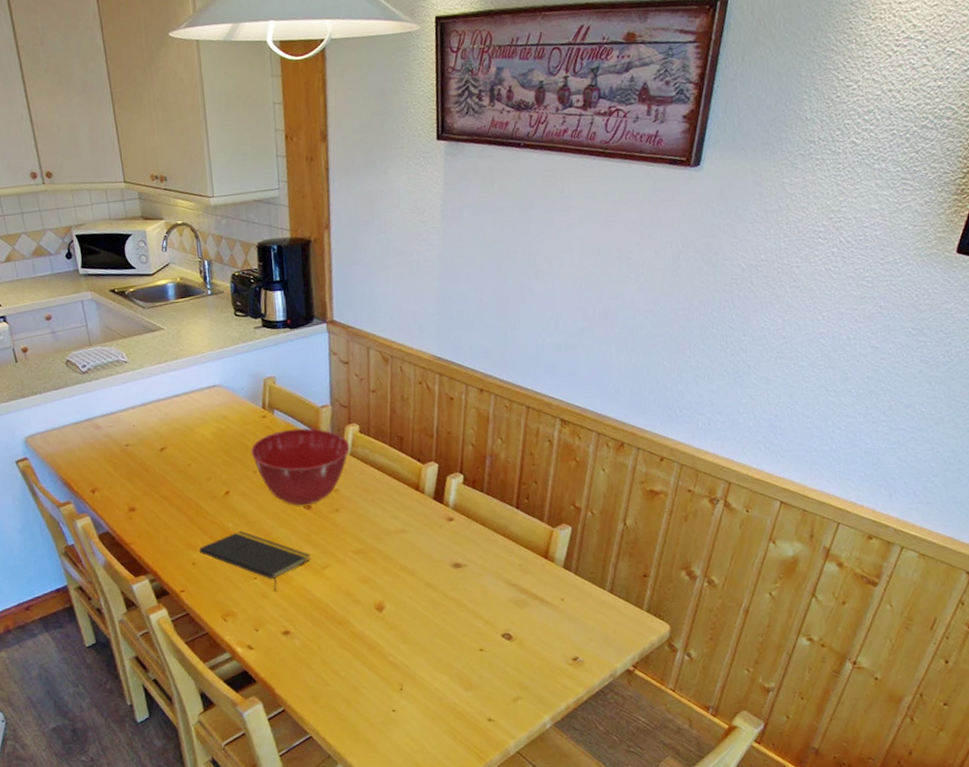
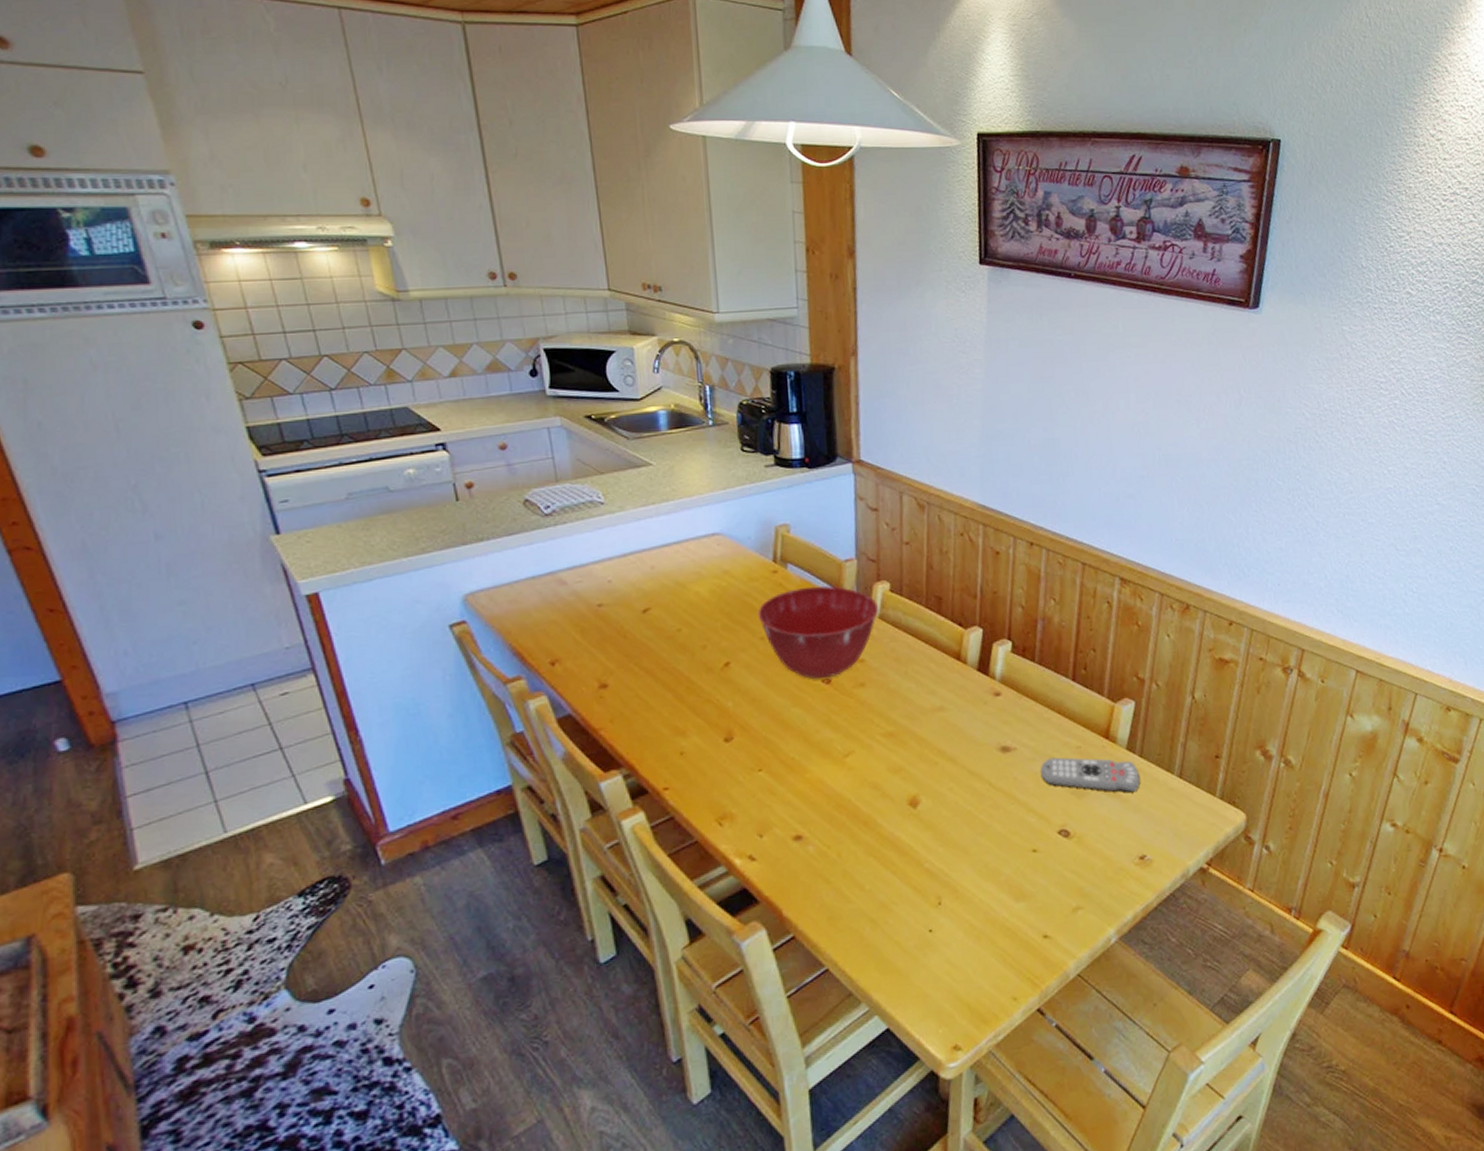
notepad: present [199,530,310,591] -> none [688,711,830,786]
remote control: none [486,573,575,605] -> present [1039,757,1140,793]

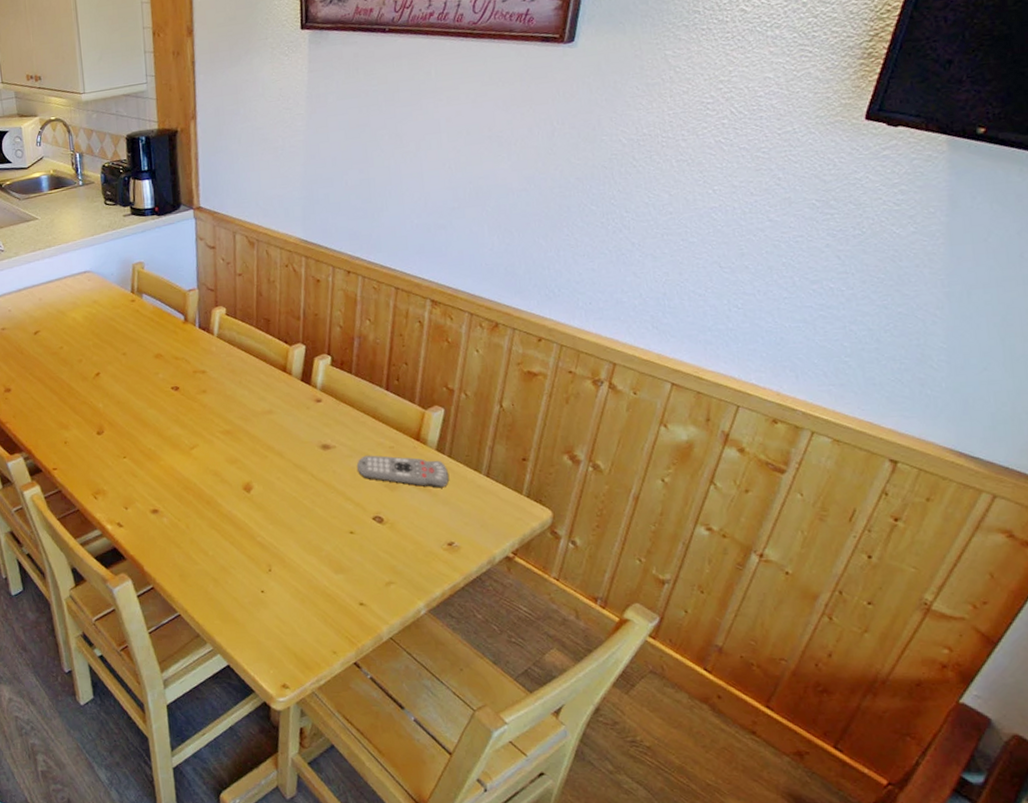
mixing bowl: present [757,585,879,680] -> none [120,311,217,387]

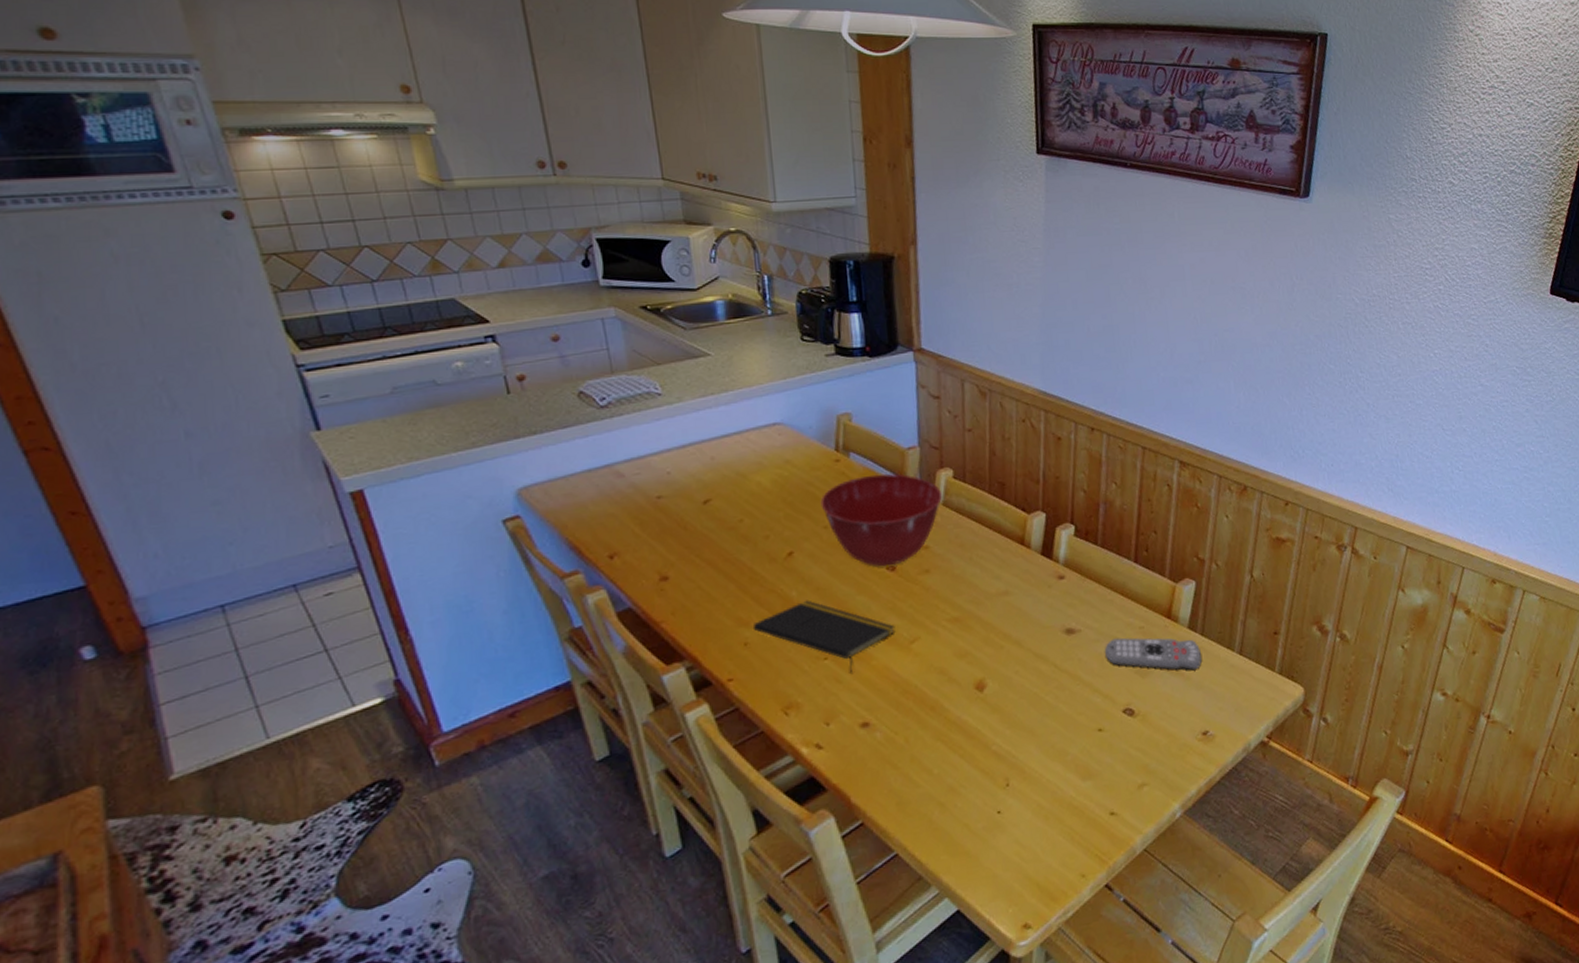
notepad: none [70,411,178,470] -> present [752,600,895,673]
mixing bowl: none [120,311,217,387] -> present [820,473,943,567]

